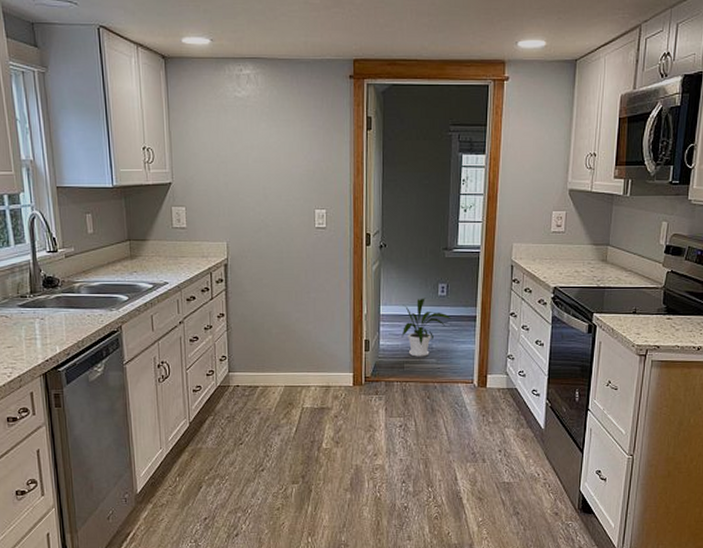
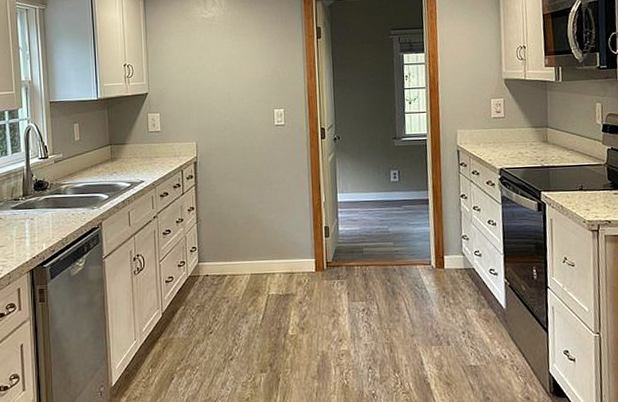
house plant: present [401,298,451,357] -> none [358,184,405,241]

